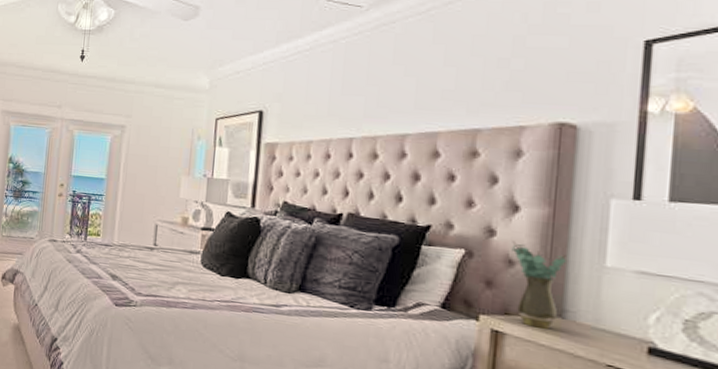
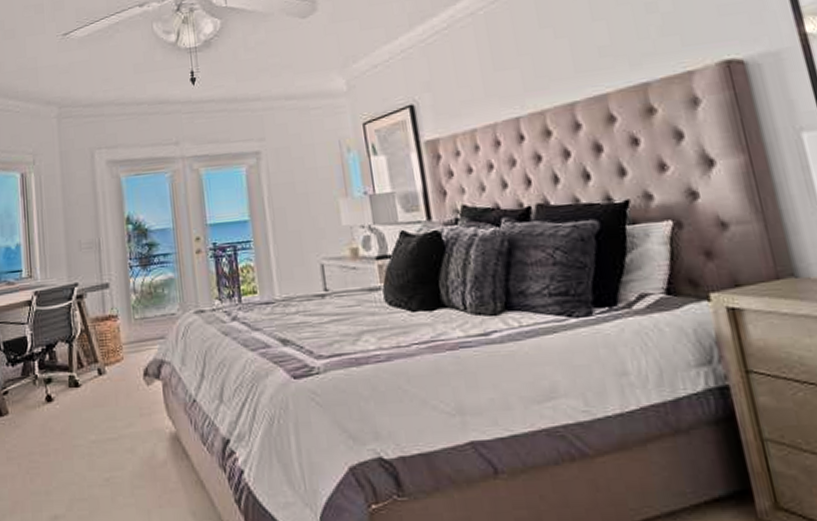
vase: present [511,241,567,329] -> none [718,199,790,295]

